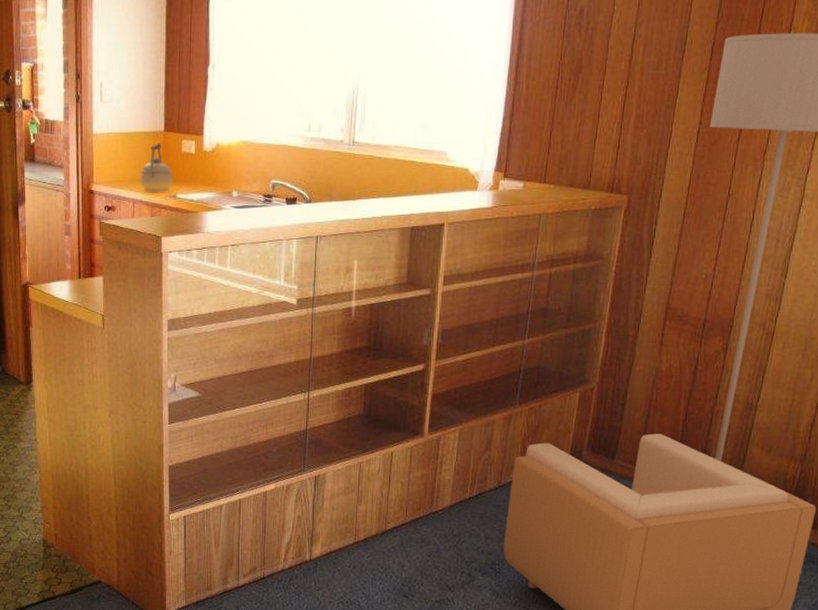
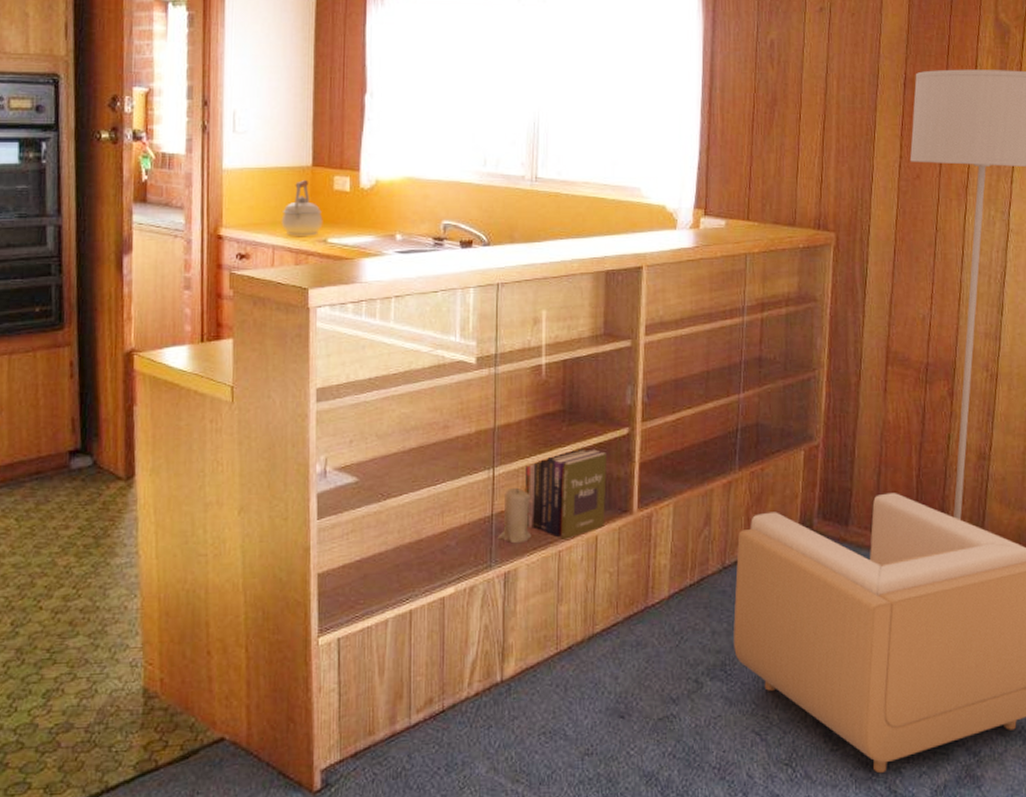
candle: none [310,408,338,454] -> present [497,487,532,544]
books: none [330,378,404,454] -> present [520,447,607,541]

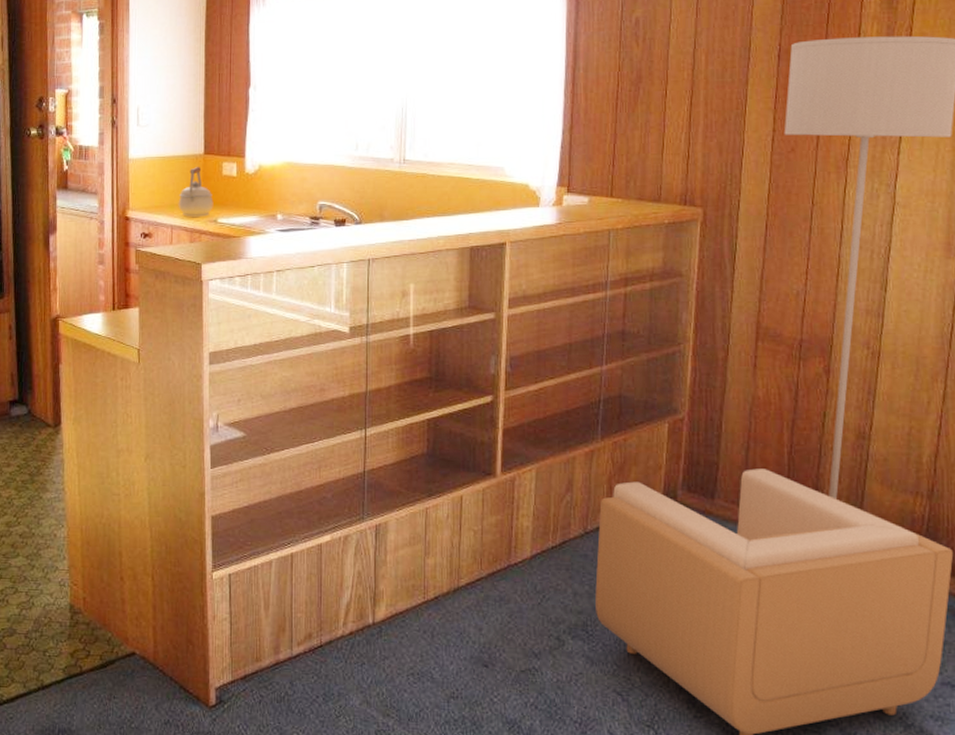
candle: present [497,487,532,544] -> none [369,447,401,499]
books: present [520,447,607,541] -> none [390,412,471,499]

